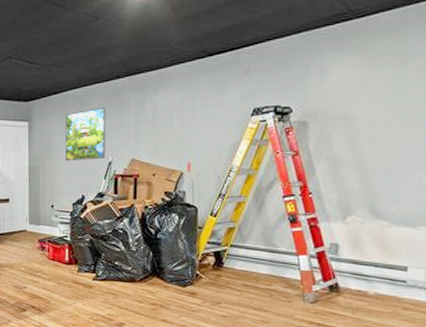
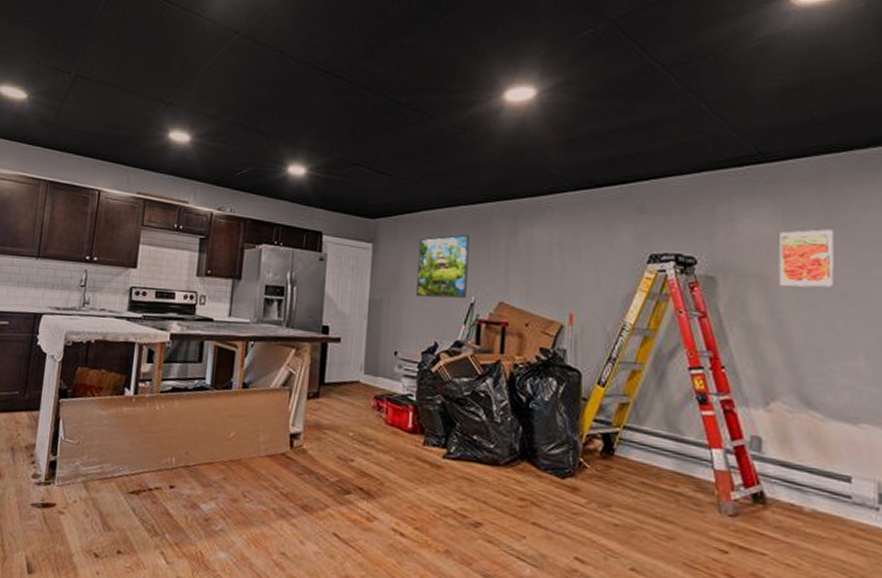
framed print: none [359,72,409,124] -> present [778,229,834,287]

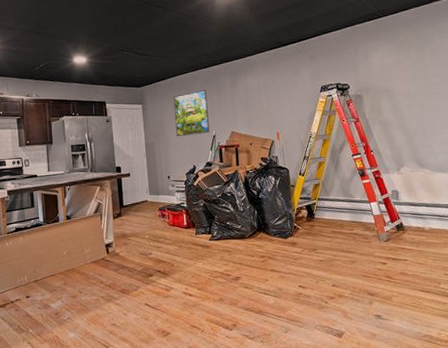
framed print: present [778,229,834,287] -> none [395,55,429,95]

